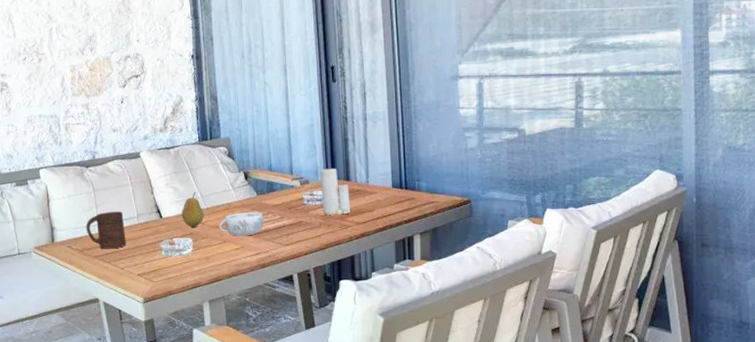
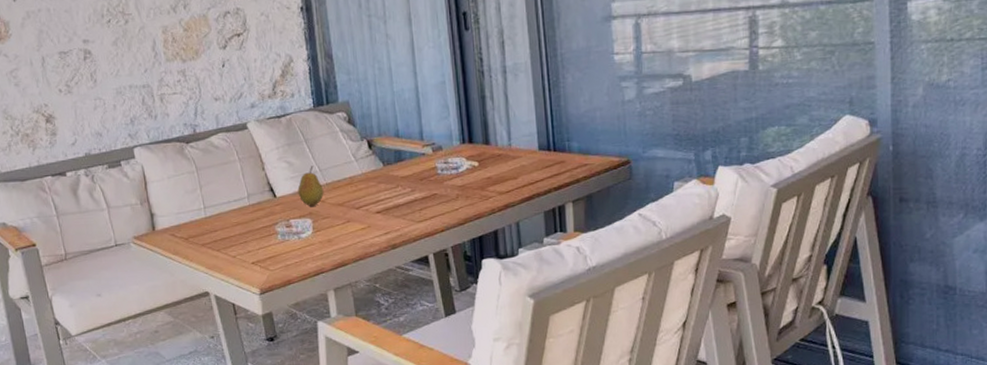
cup: present [86,211,126,249] -> none [190,191,237,236]
decorative bowl: present [219,212,264,236] -> none [341,185,392,214]
candle: present [320,167,350,215] -> none [455,129,491,185]

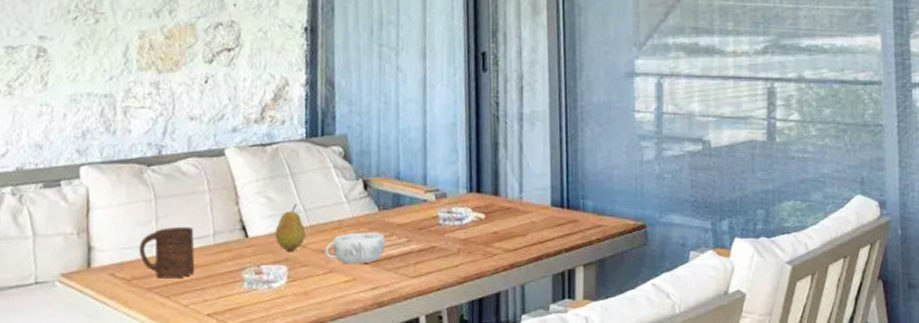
cup: none [190,191,237,236] -> present [138,226,195,279]
decorative bowl: none [341,185,392,214] -> present [324,232,385,264]

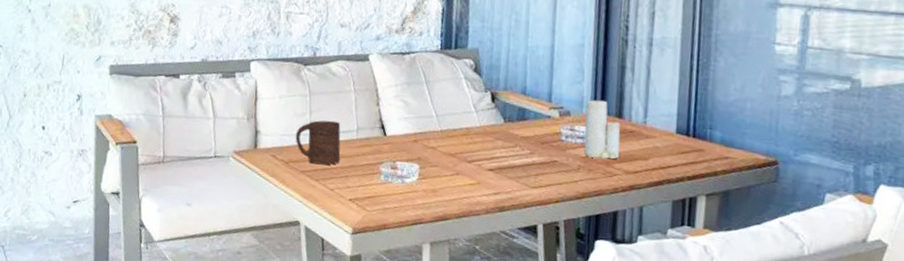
fruit: present [275,204,306,251] -> none [409,109,437,152]
decorative bowl: present [324,232,385,264] -> none [452,140,509,170]
candle: none [461,177,498,239] -> present [584,98,621,159]

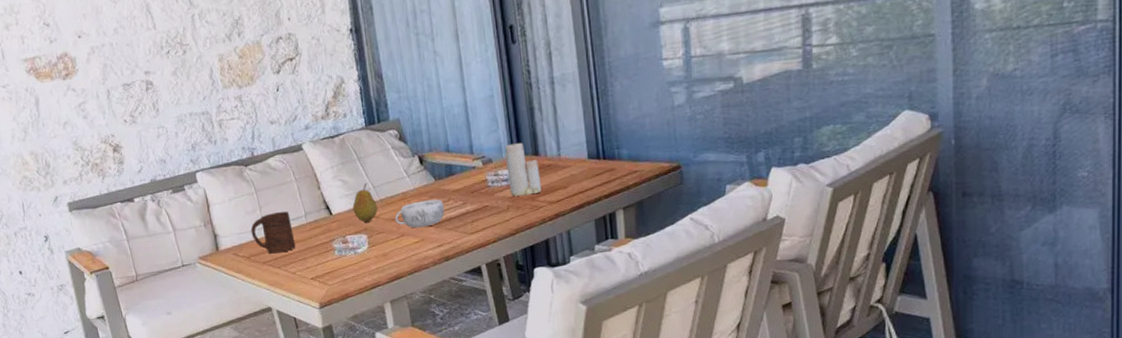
fruit: none [409,109,437,152] -> present [352,183,378,222]
decorative bowl: none [452,140,509,170] -> present [395,199,444,228]

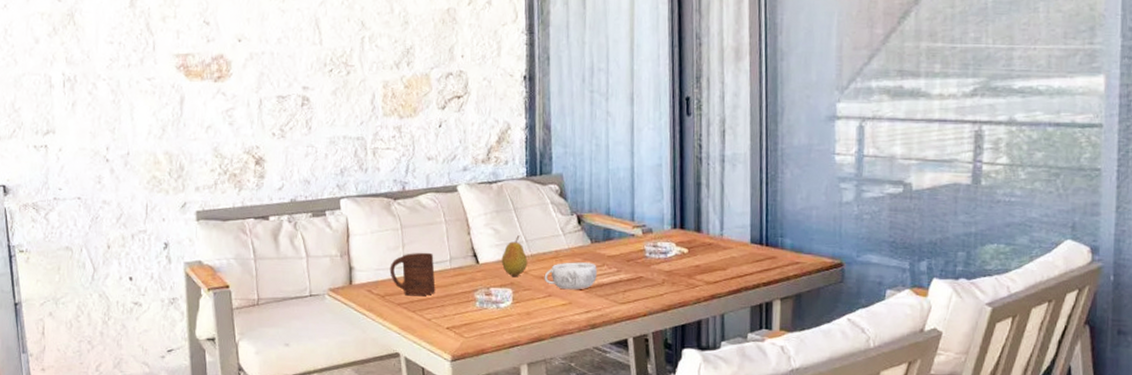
candle: present [504,141,541,197] -> none [666,214,700,272]

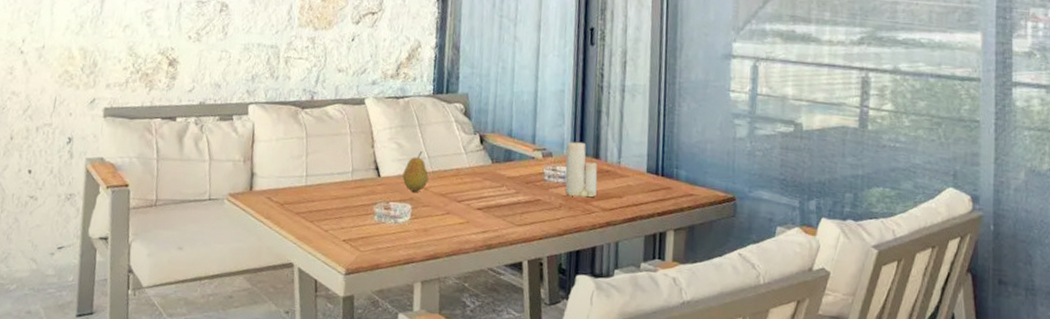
cup: present [389,252,436,296] -> none [291,162,336,207]
decorative bowl: present [544,262,597,290] -> none [443,181,496,209]
candle: none [666,214,700,272] -> present [565,140,598,197]

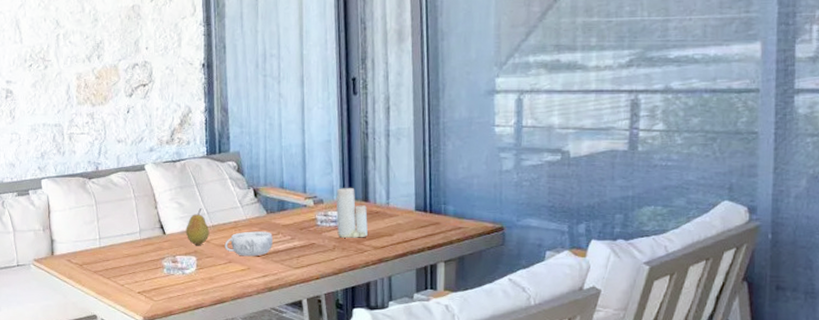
decorative bowl: none [443,181,496,209] -> present [224,231,273,257]

